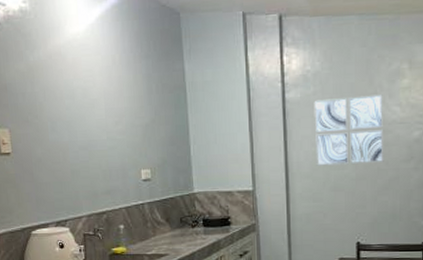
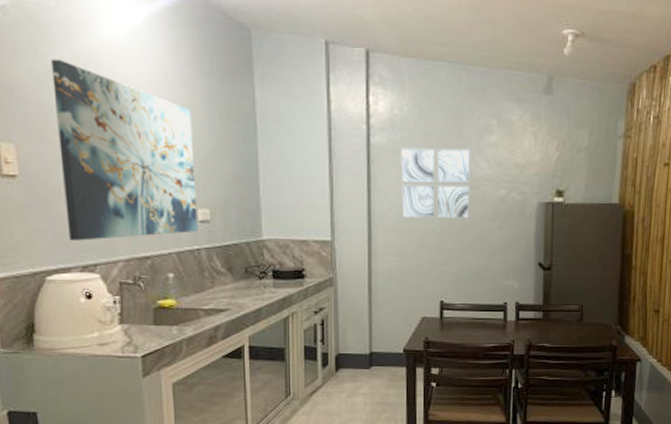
wall art: none [32,59,142,202] -> present [51,59,198,241]

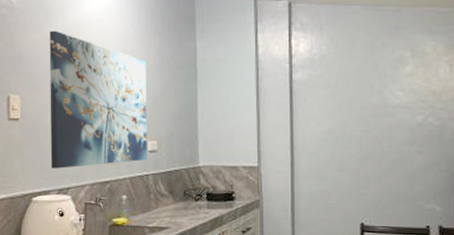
wall art: present [400,147,471,220] -> none [320,80,388,145]

